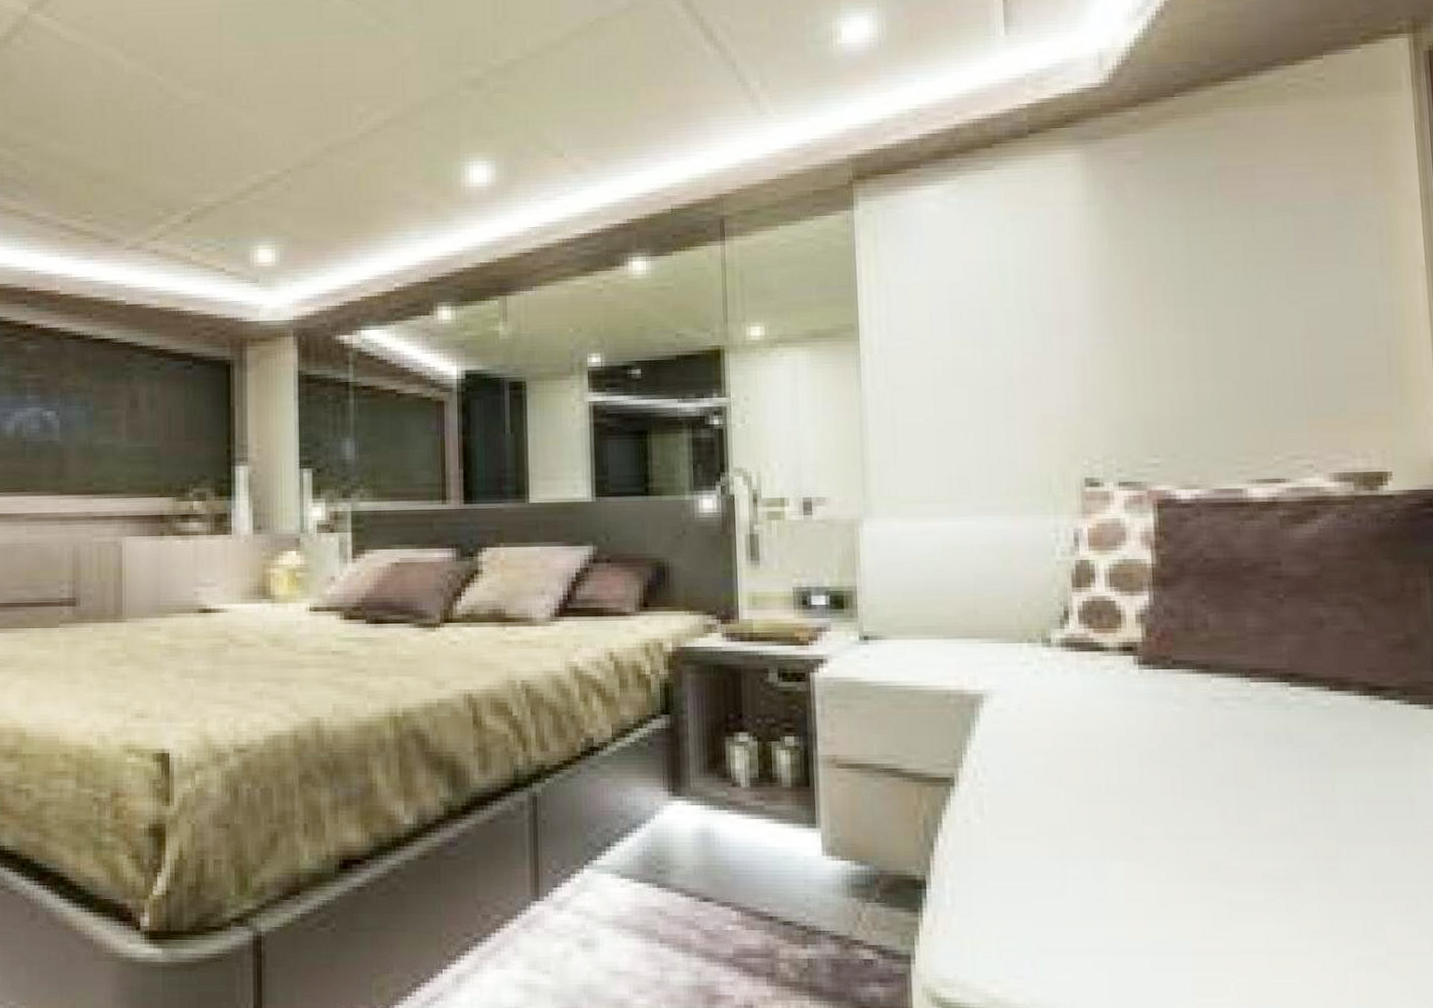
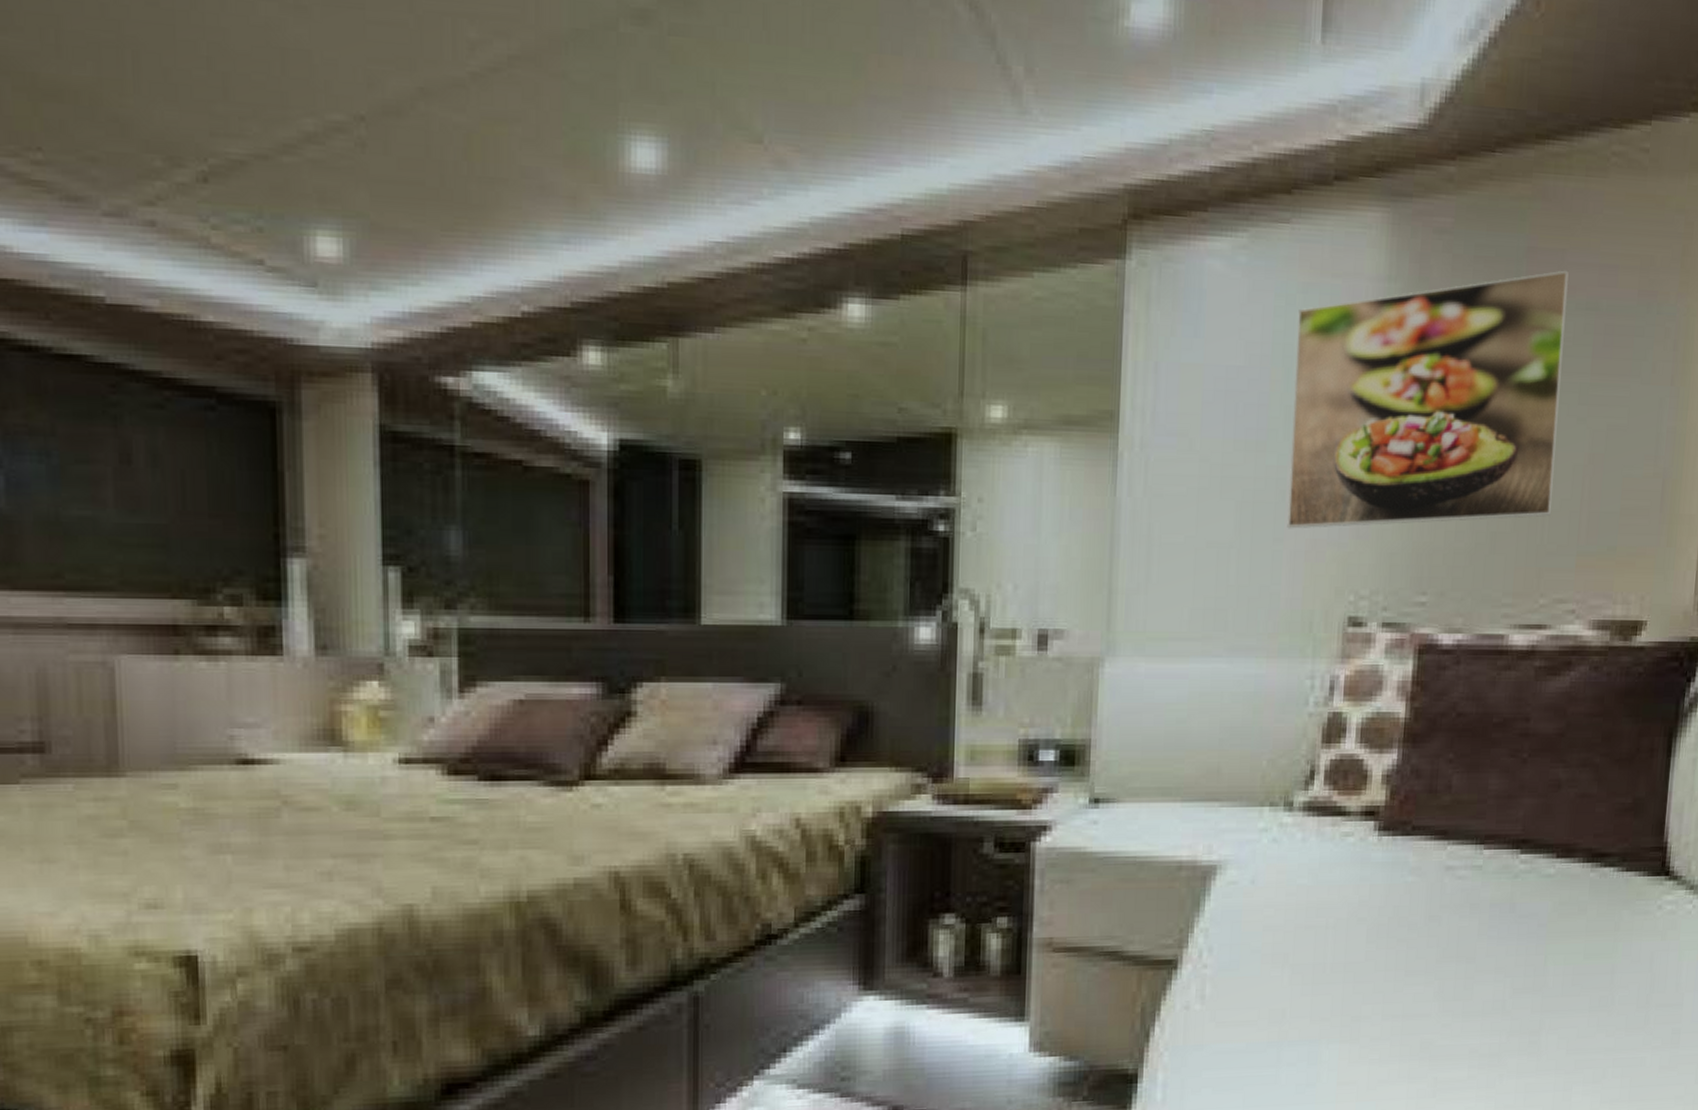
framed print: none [1009,181,1275,408] -> present [1287,270,1569,529]

